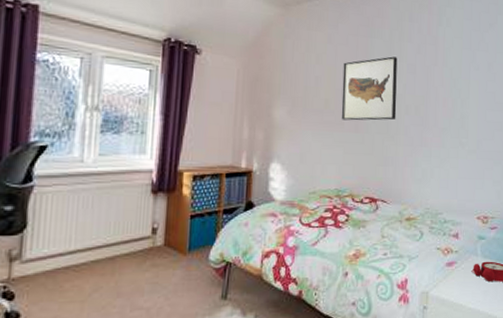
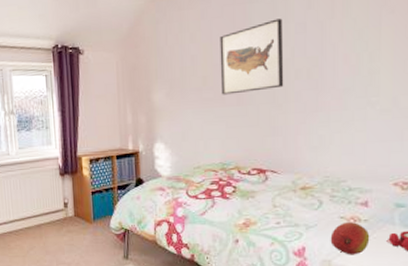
fruit: none [428,253,459,286] -> present [330,222,370,255]

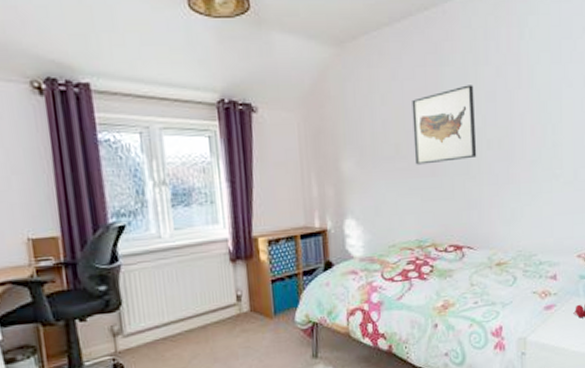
fruit: present [330,222,370,255] -> none [525,297,559,331]

